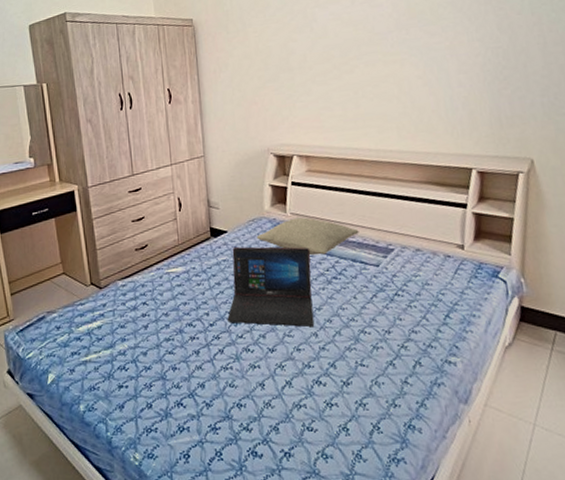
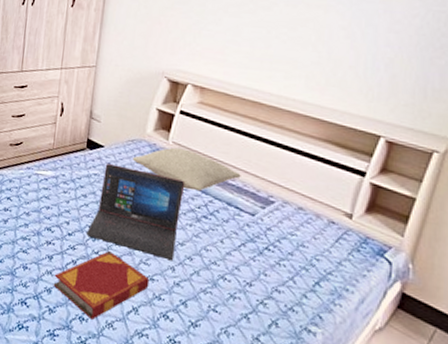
hardback book: none [204,332,297,403] -> present [53,251,150,320]

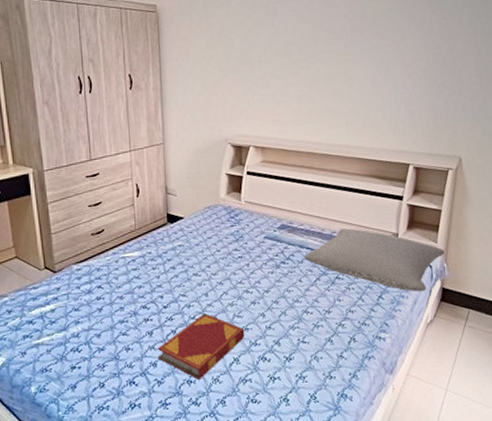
laptop: present [86,162,185,260] -> none [181,232,263,308]
pillow: present [132,147,241,192] -> none [211,205,307,242]
pillow: none [230,194,412,291] -> present [303,228,445,292]

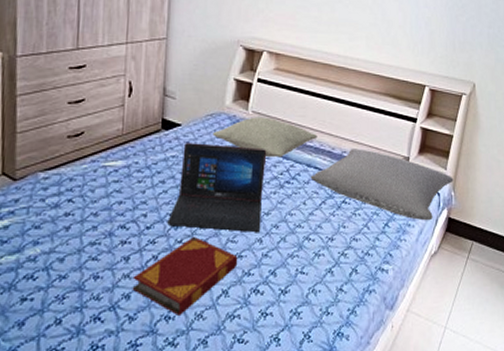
laptop: none [181,232,263,308] -> present [167,142,267,232]
pillow: none [211,205,307,242] -> present [212,117,318,158]

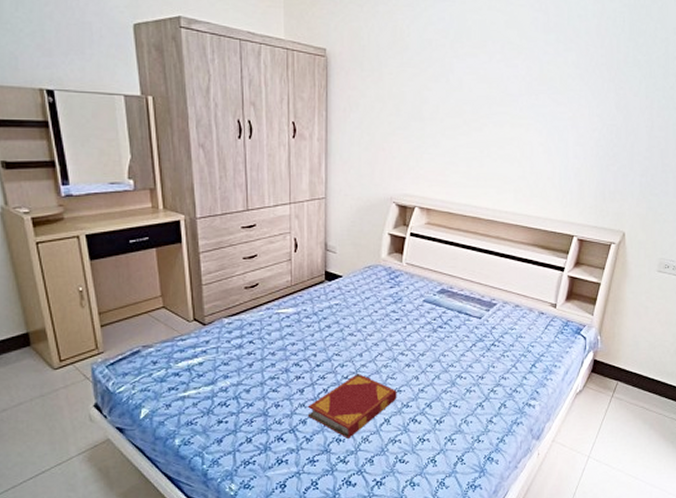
laptop: present [167,142,267,232] -> none [334,291,421,370]
pillow: present [212,117,318,158] -> none [371,268,468,305]
pillow: present [310,149,453,221] -> none [461,296,600,363]

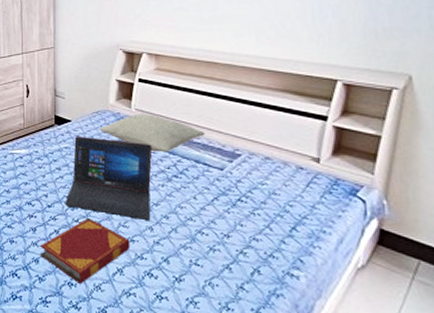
laptop: none [334,291,421,370] -> present [65,135,153,220]
pillow: none [371,268,468,305] -> present [99,114,205,153]

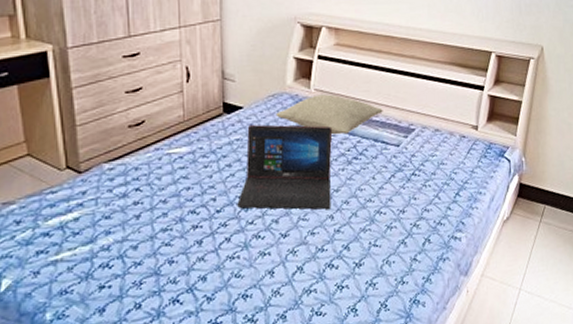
hardback book: present [40,218,130,284] -> none [207,217,311,293]

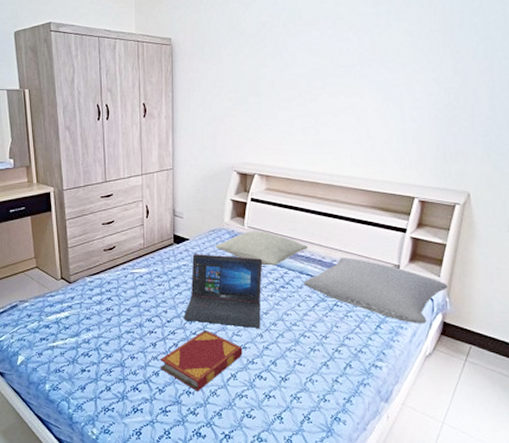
hardback book: none [207,217,311,293] -> present [159,330,243,391]
pillow: none [378,120,524,188] -> present [303,258,448,324]

